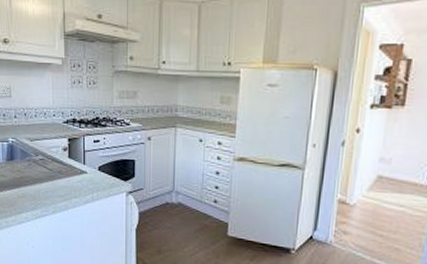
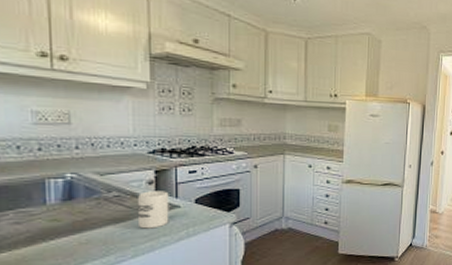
cup: none [55,156,79,190] -> present [137,191,169,229]

